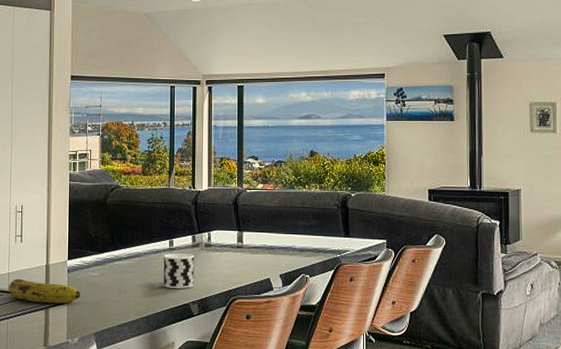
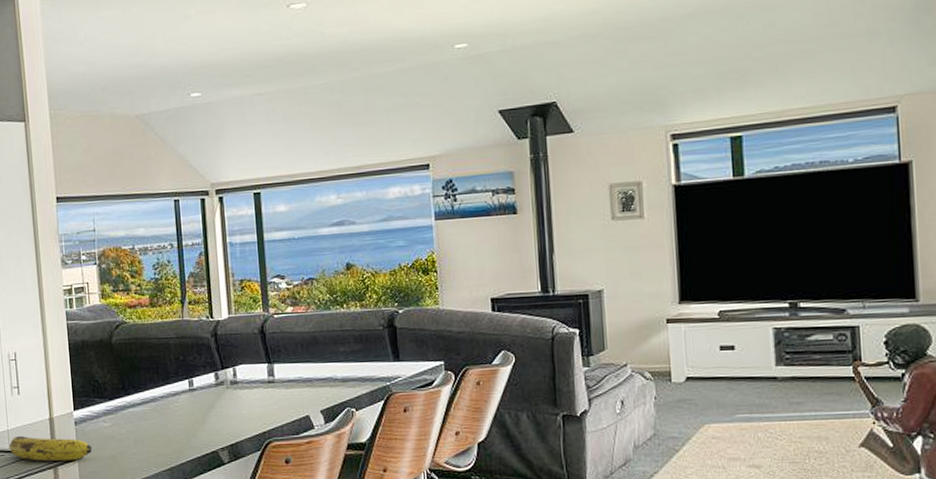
cup: present [163,253,194,289] -> none [183,393,222,436]

